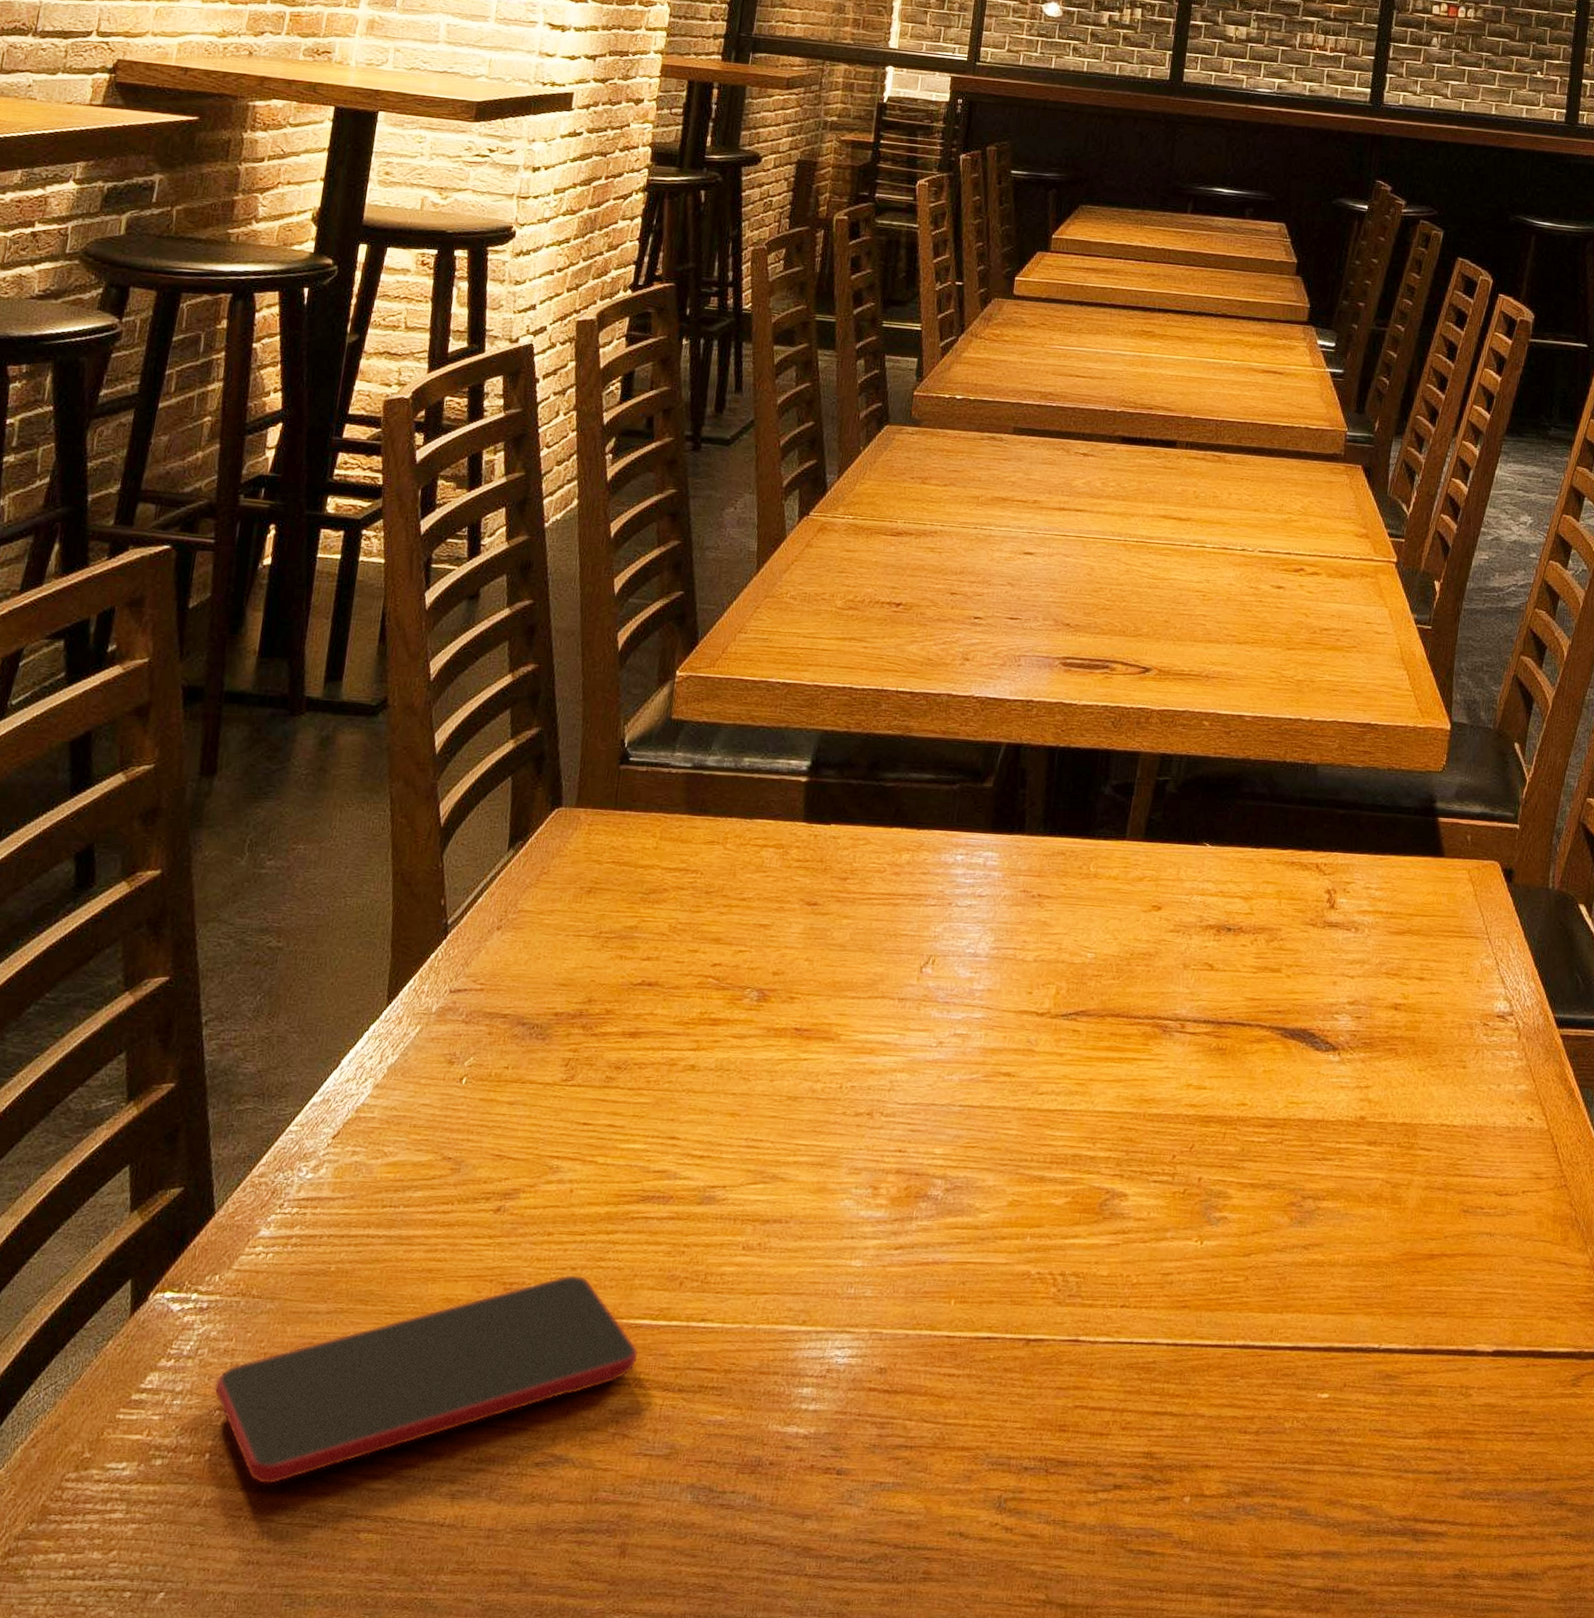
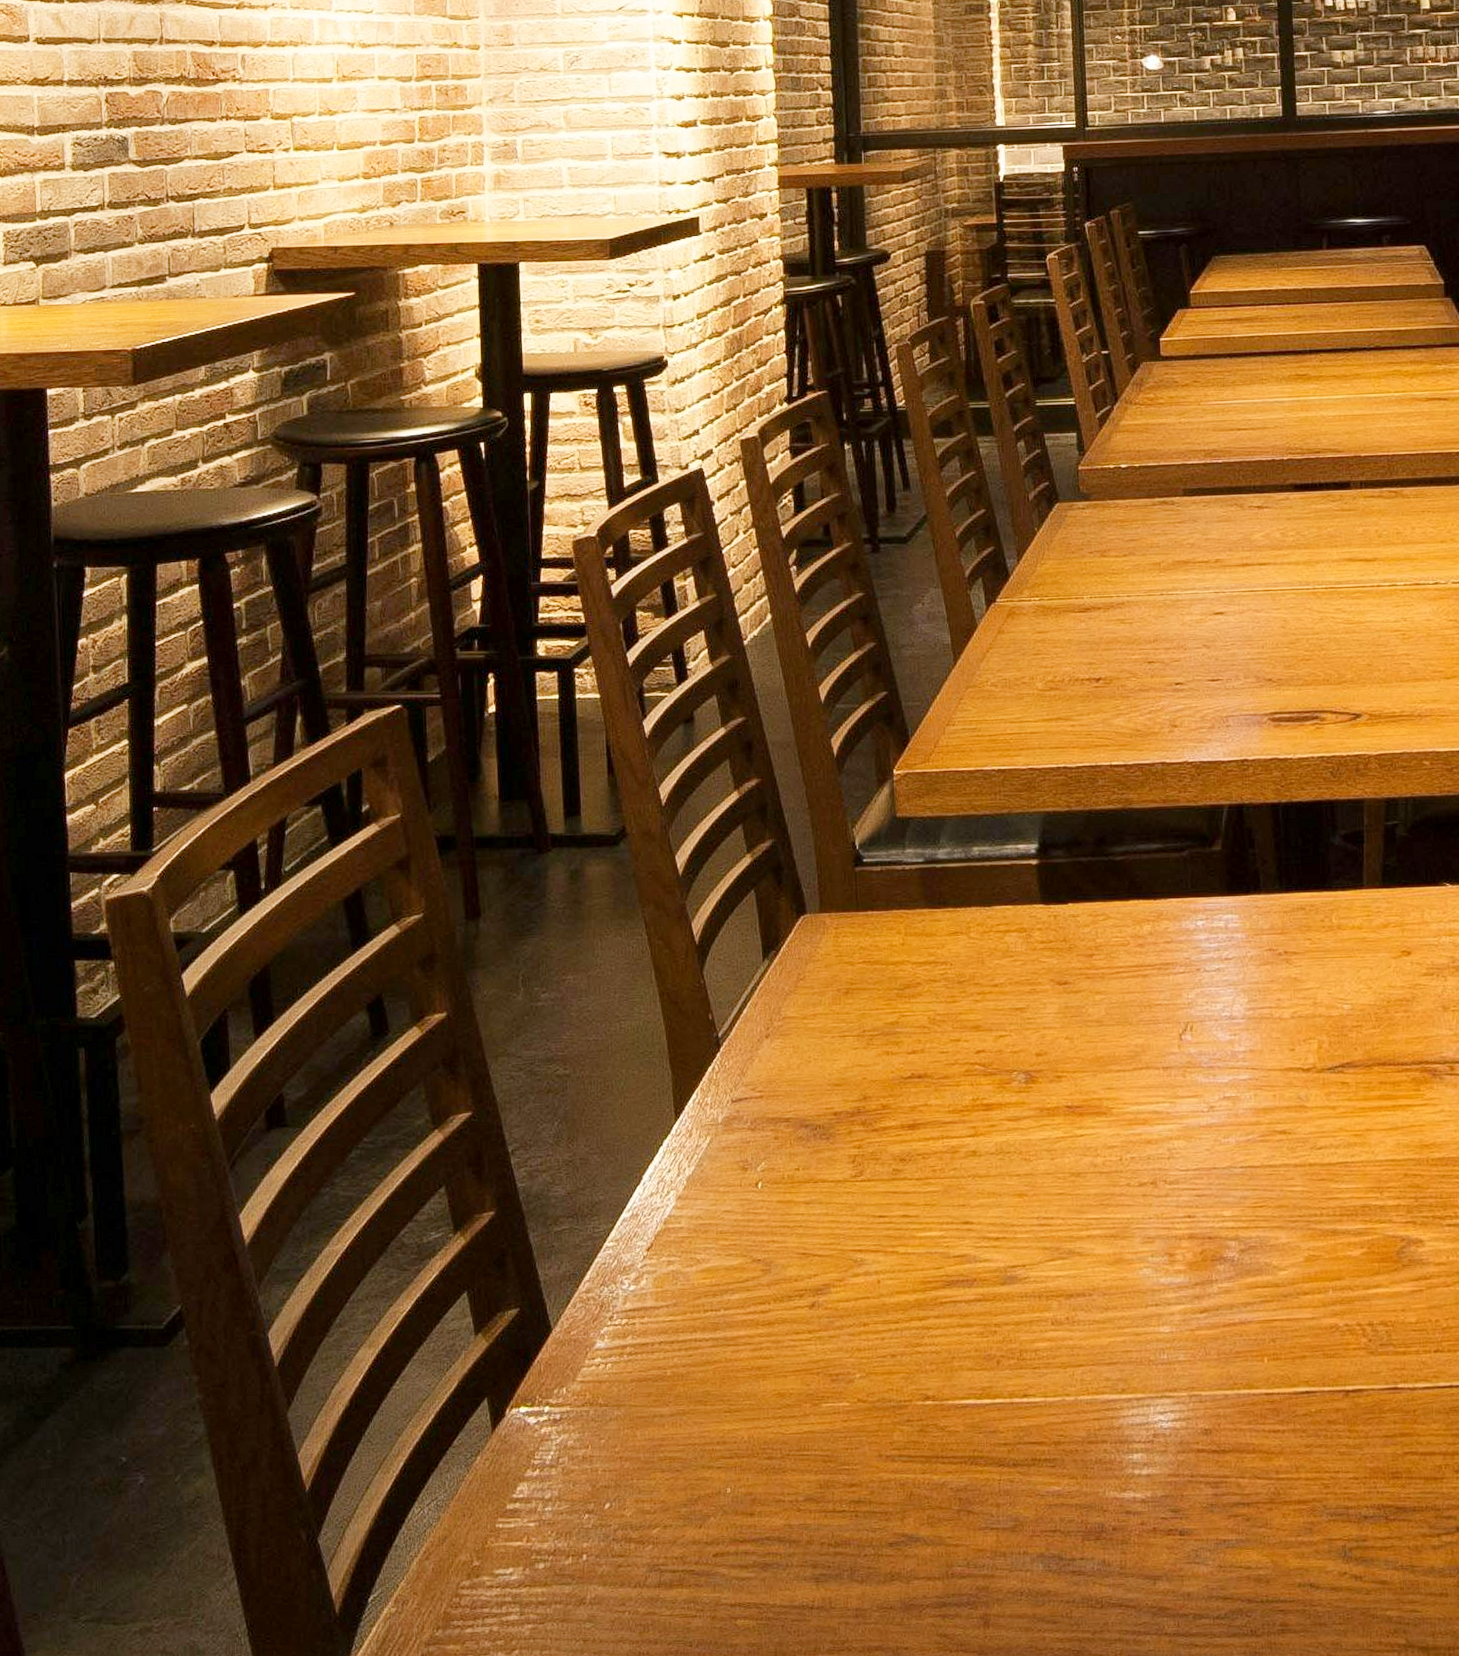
smartphone: present [213,1275,639,1485] -> none [579,1362,969,1581]

